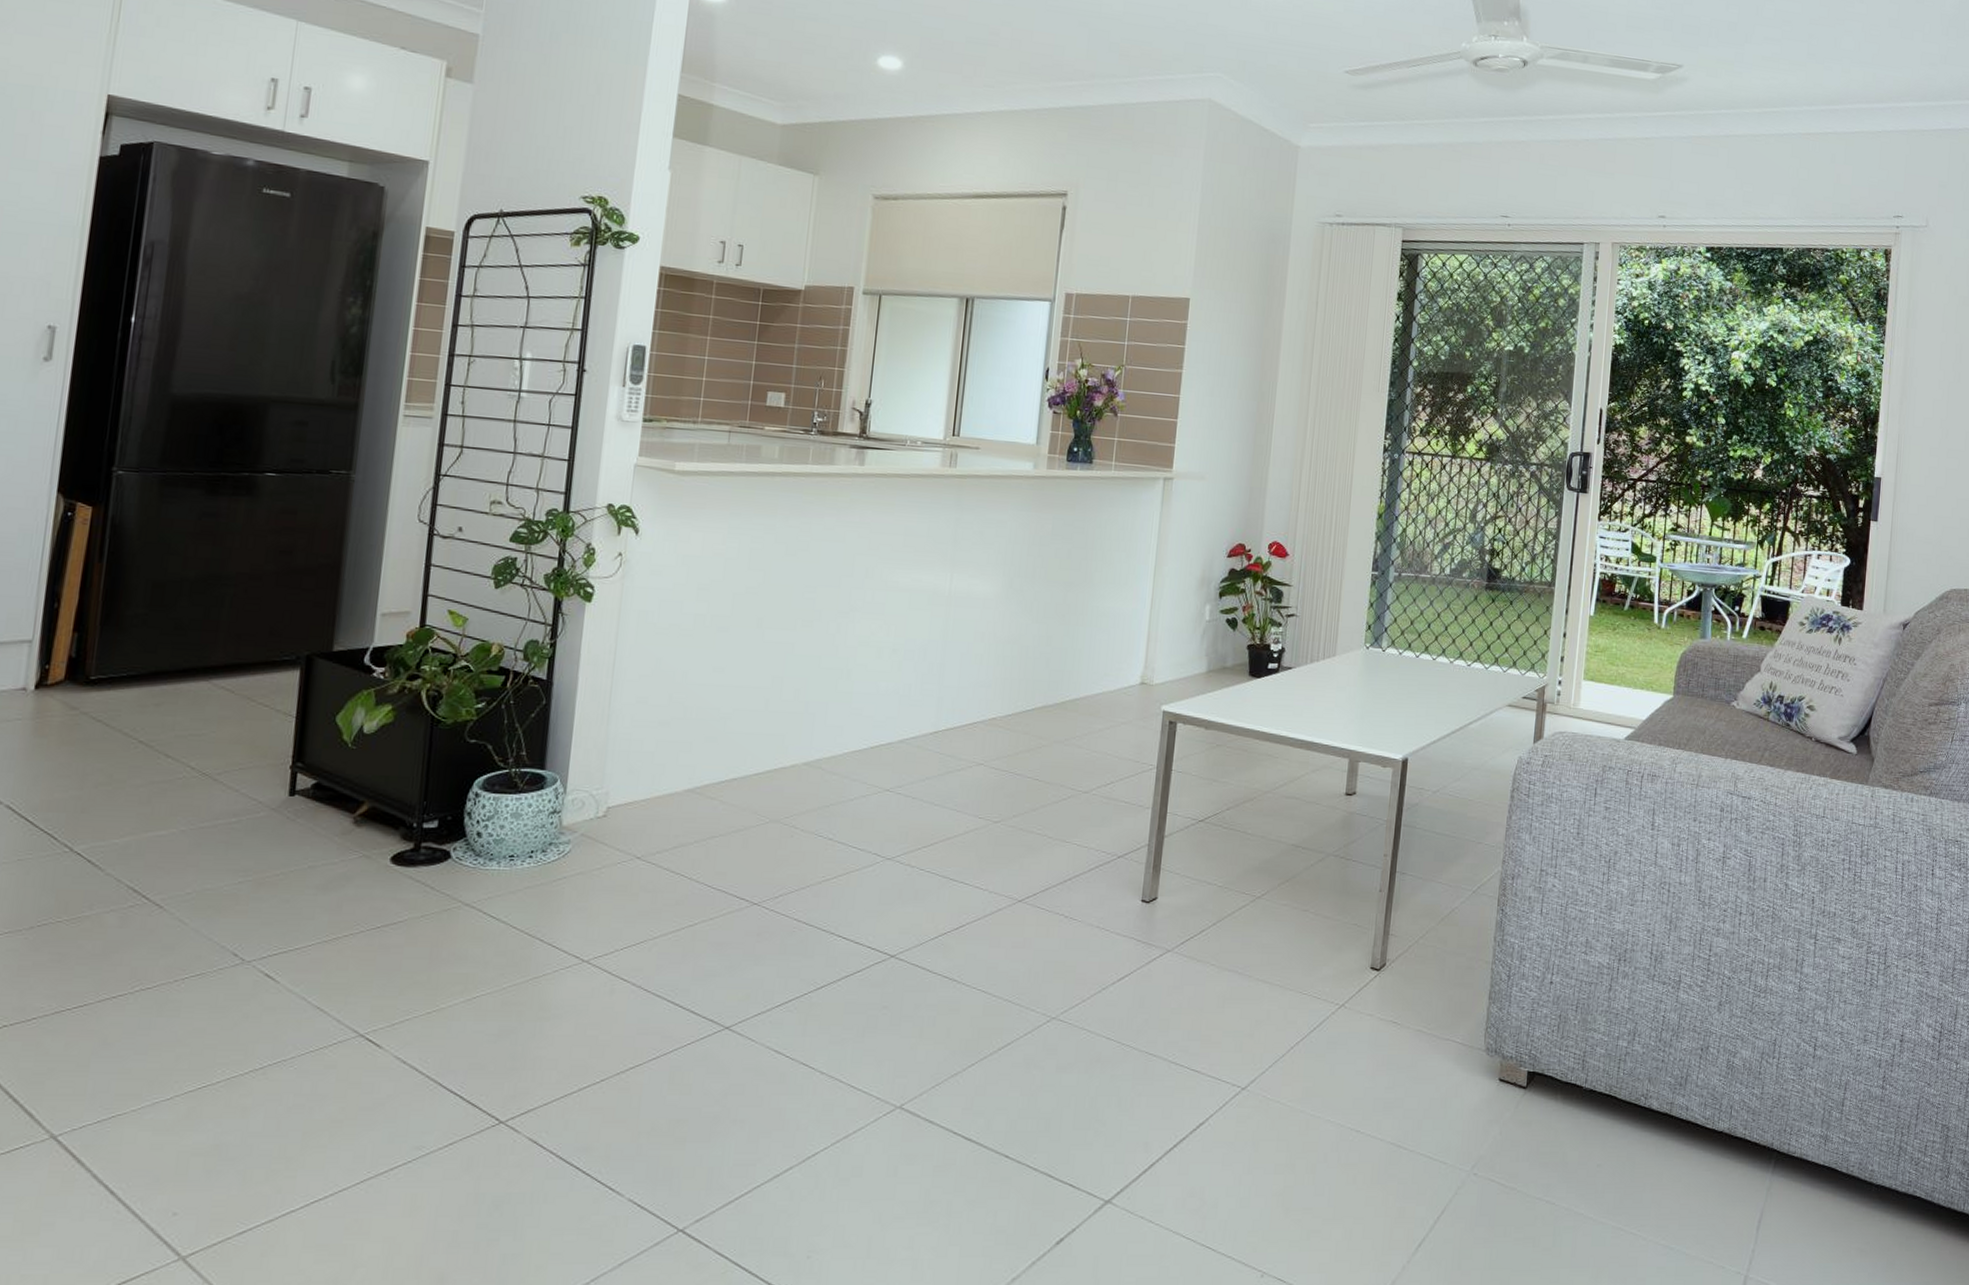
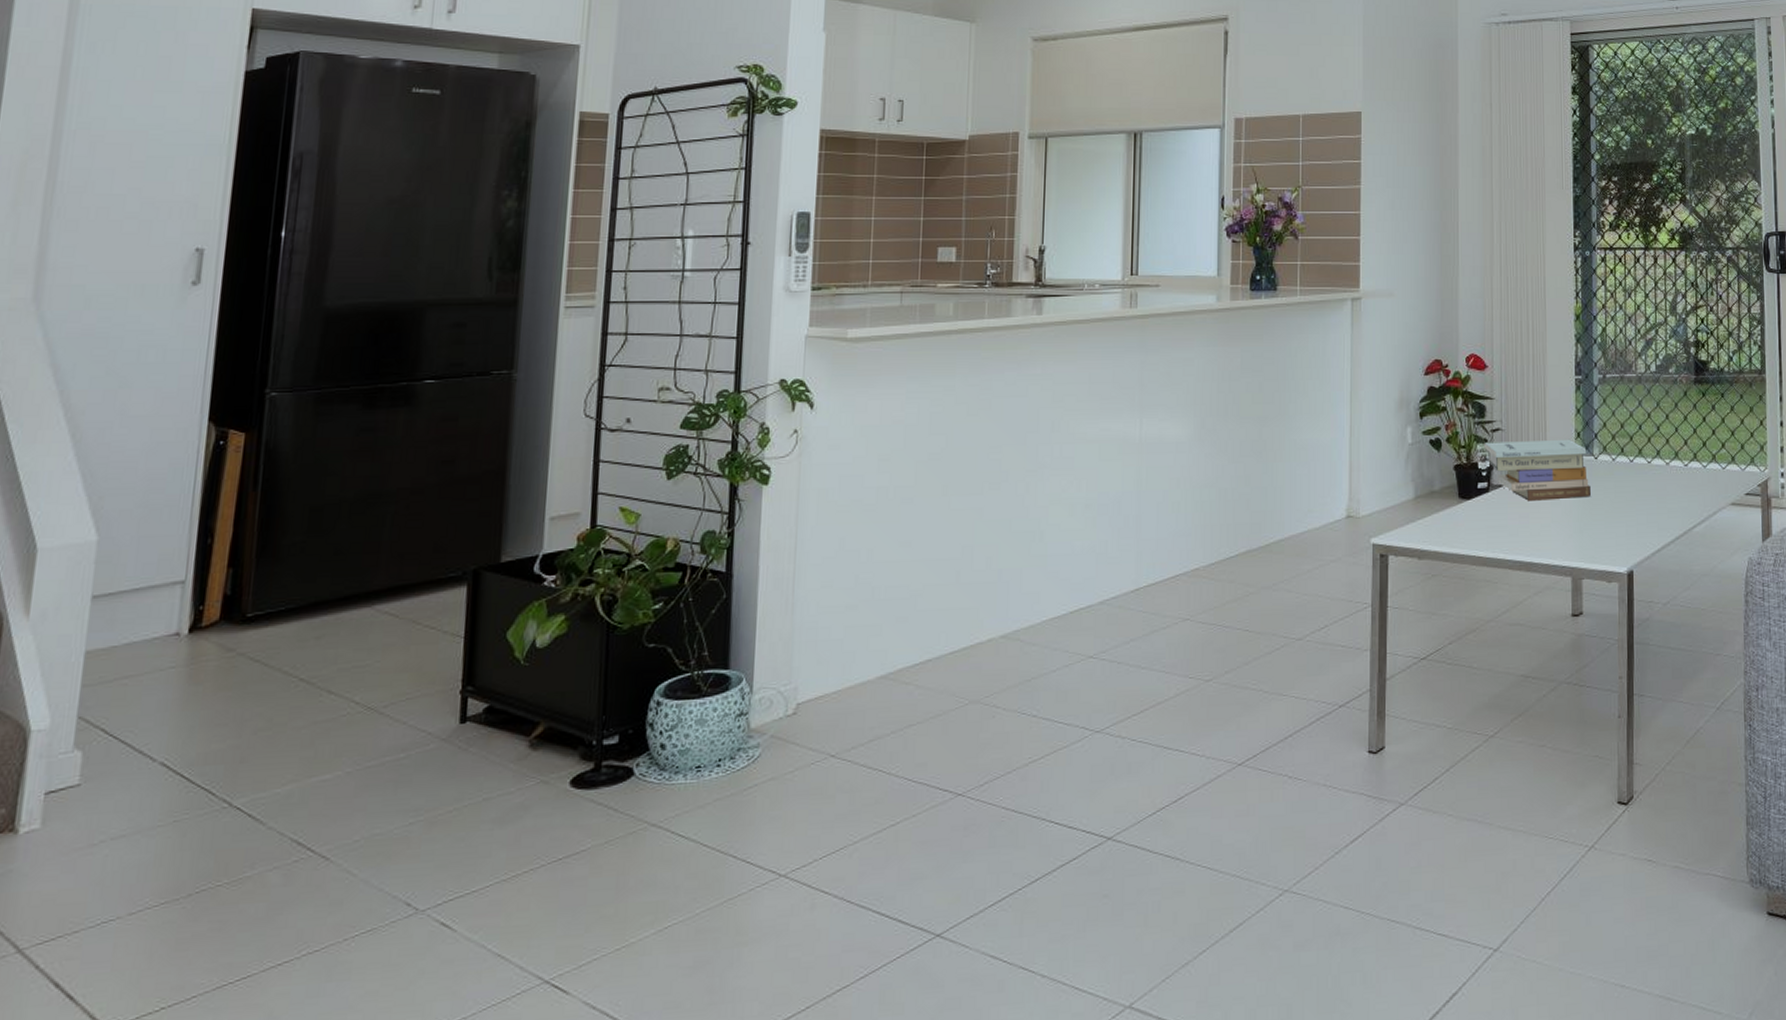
books: none [1278,626,1376,687] -> present [1484,439,1591,501]

